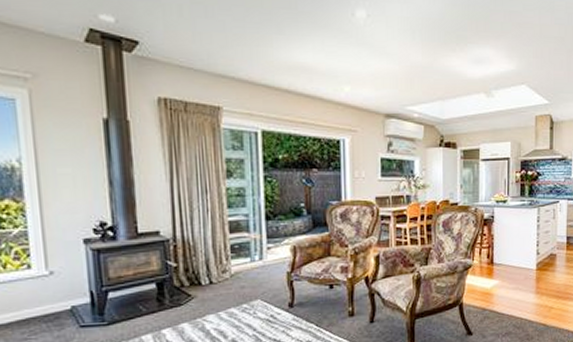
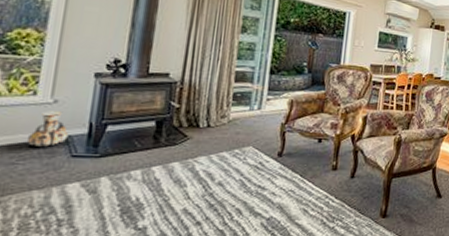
vase: none [32,282,72,320] -> present [26,111,69,147]

